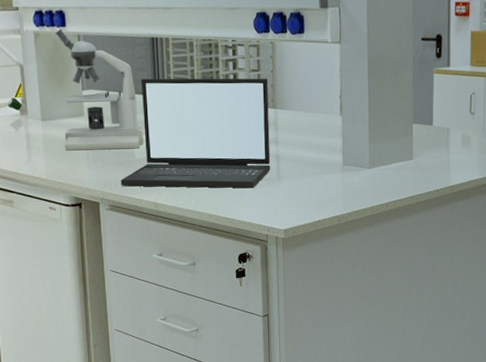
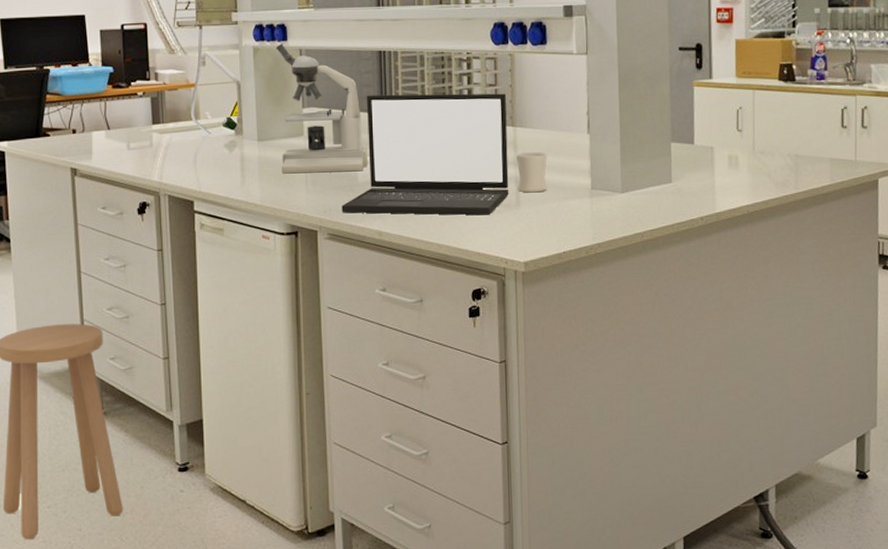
mug: none [276,131,305,168] -> present [515,151,547,193]

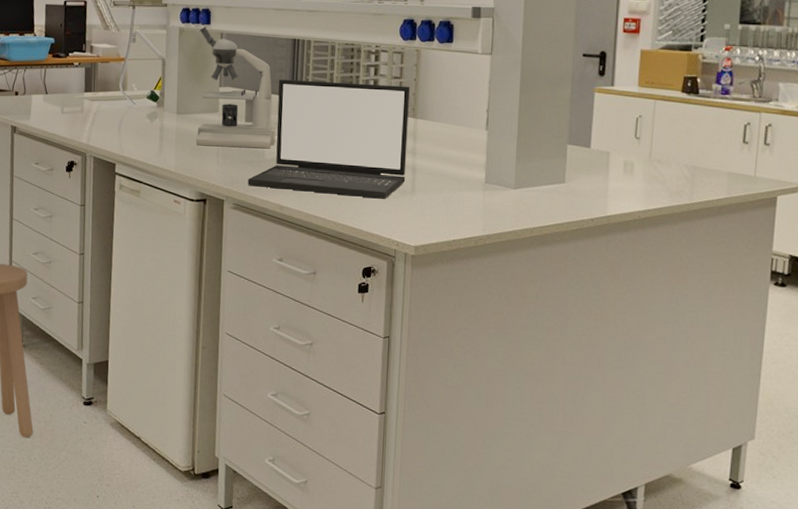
mug: present [515,151,547,193] -> none [414,142,445,182]

